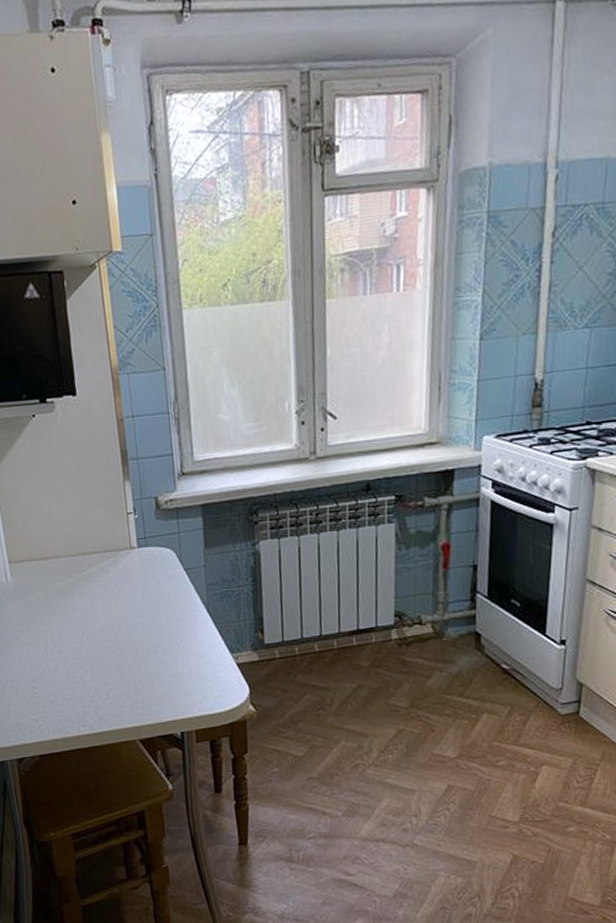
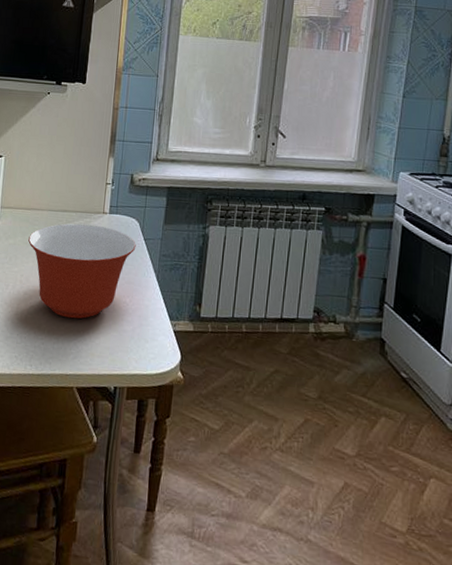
mixing bowl: none [49,563,177,671] -> present [28,223,136,319]

